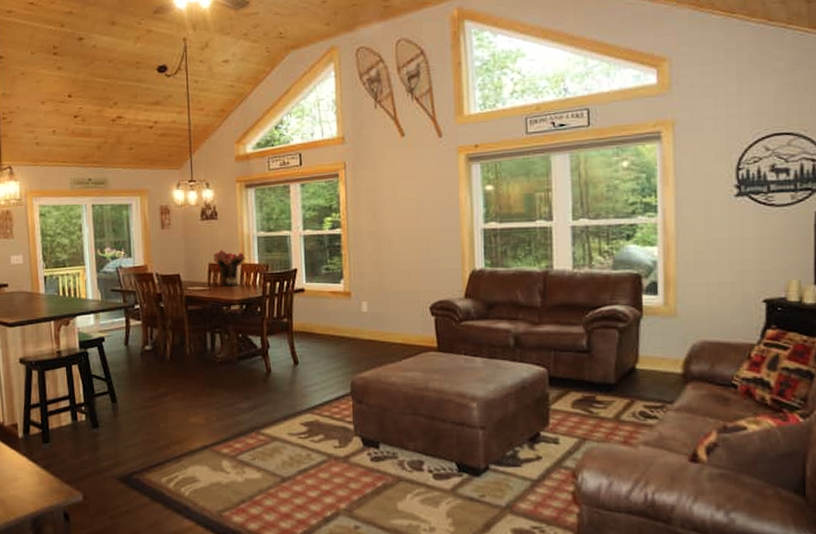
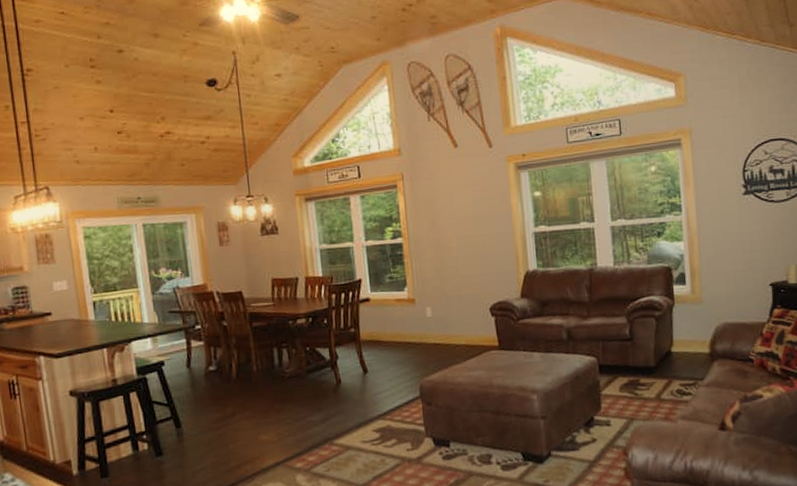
bouquet: present [213,249,246,287] -> none [276,263,310,301]

